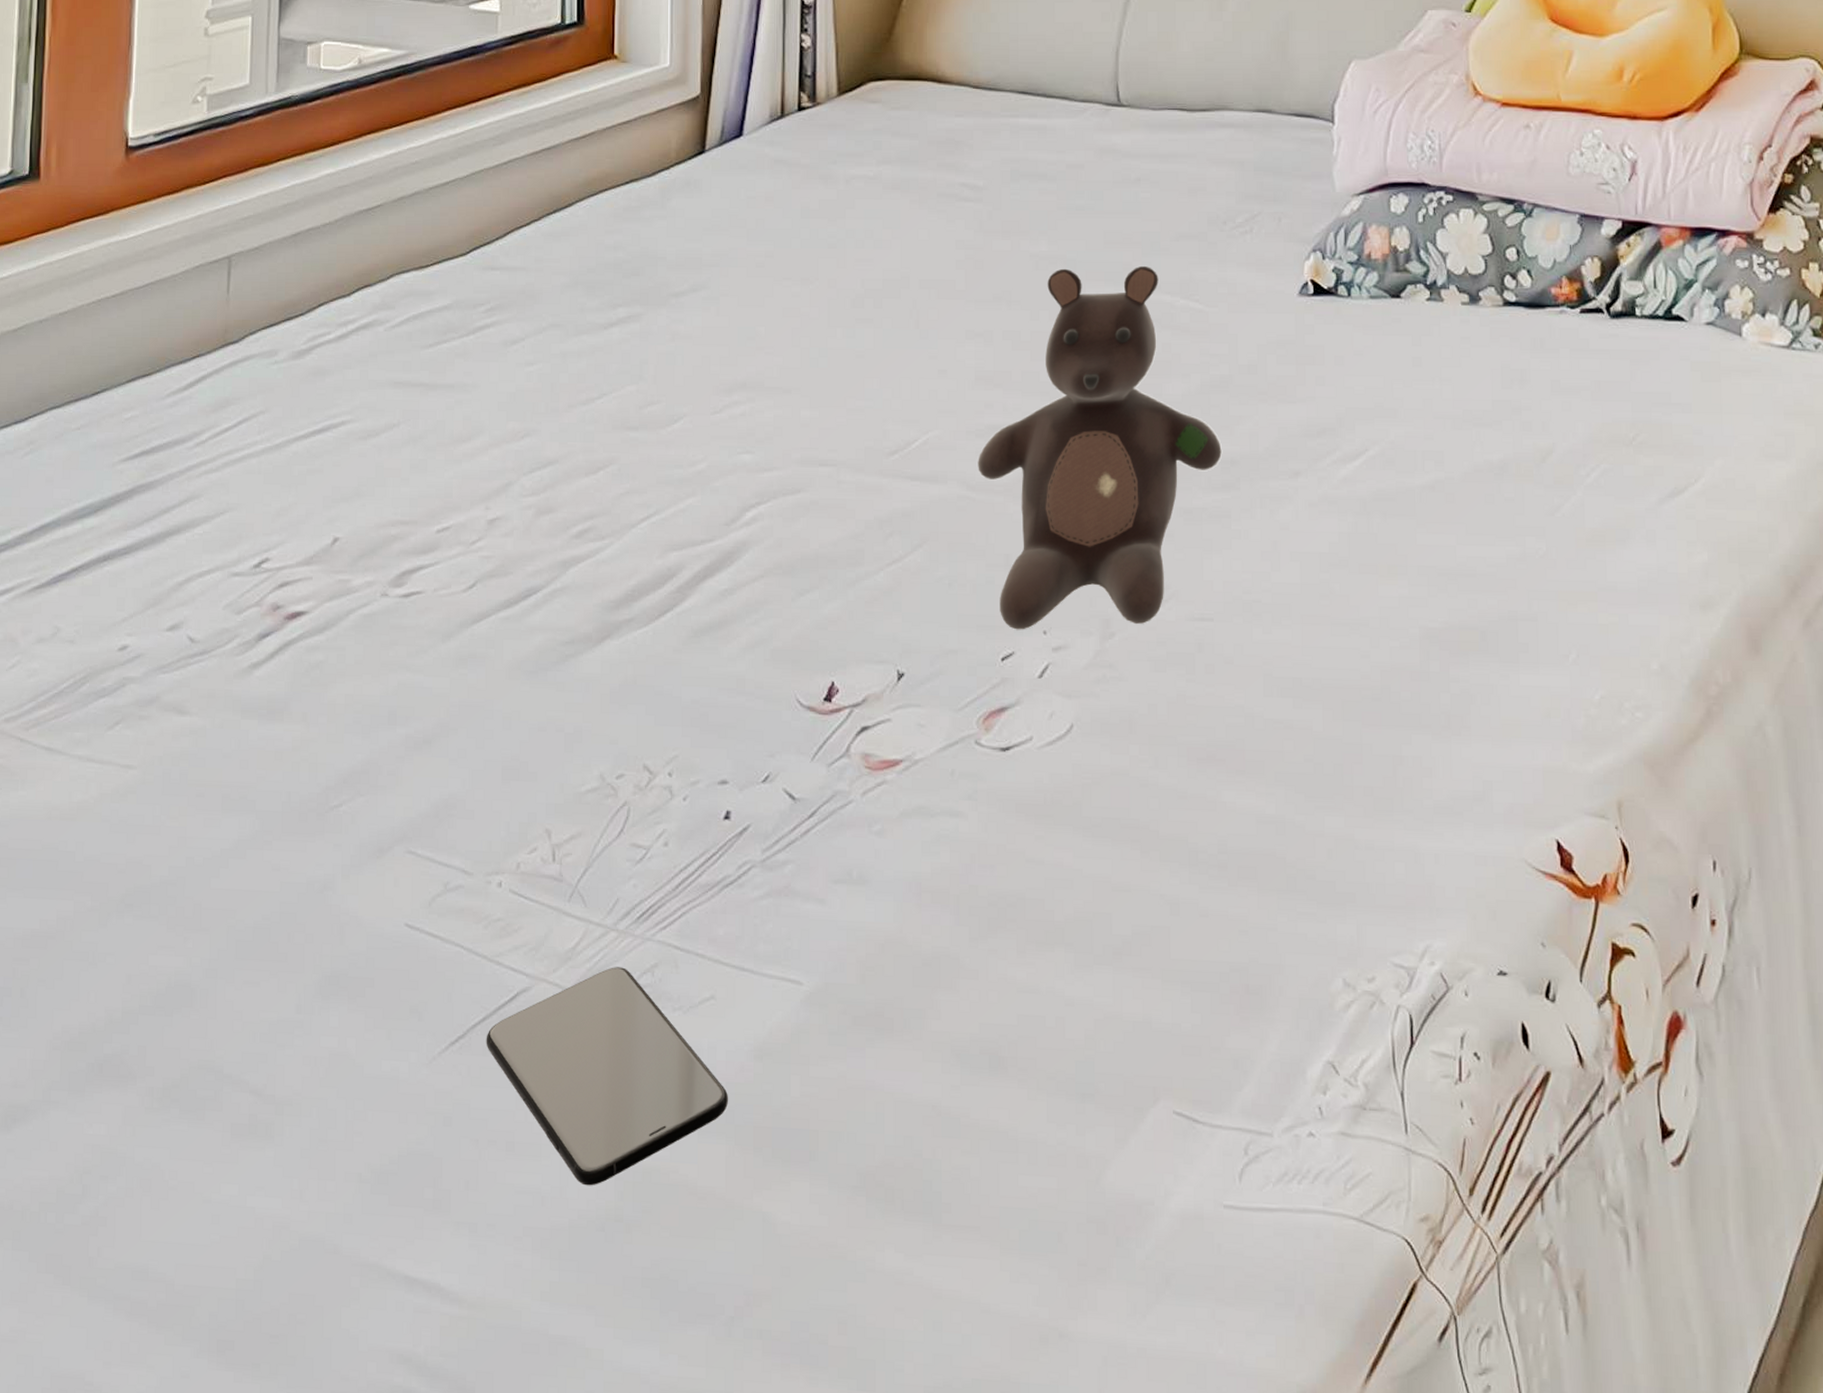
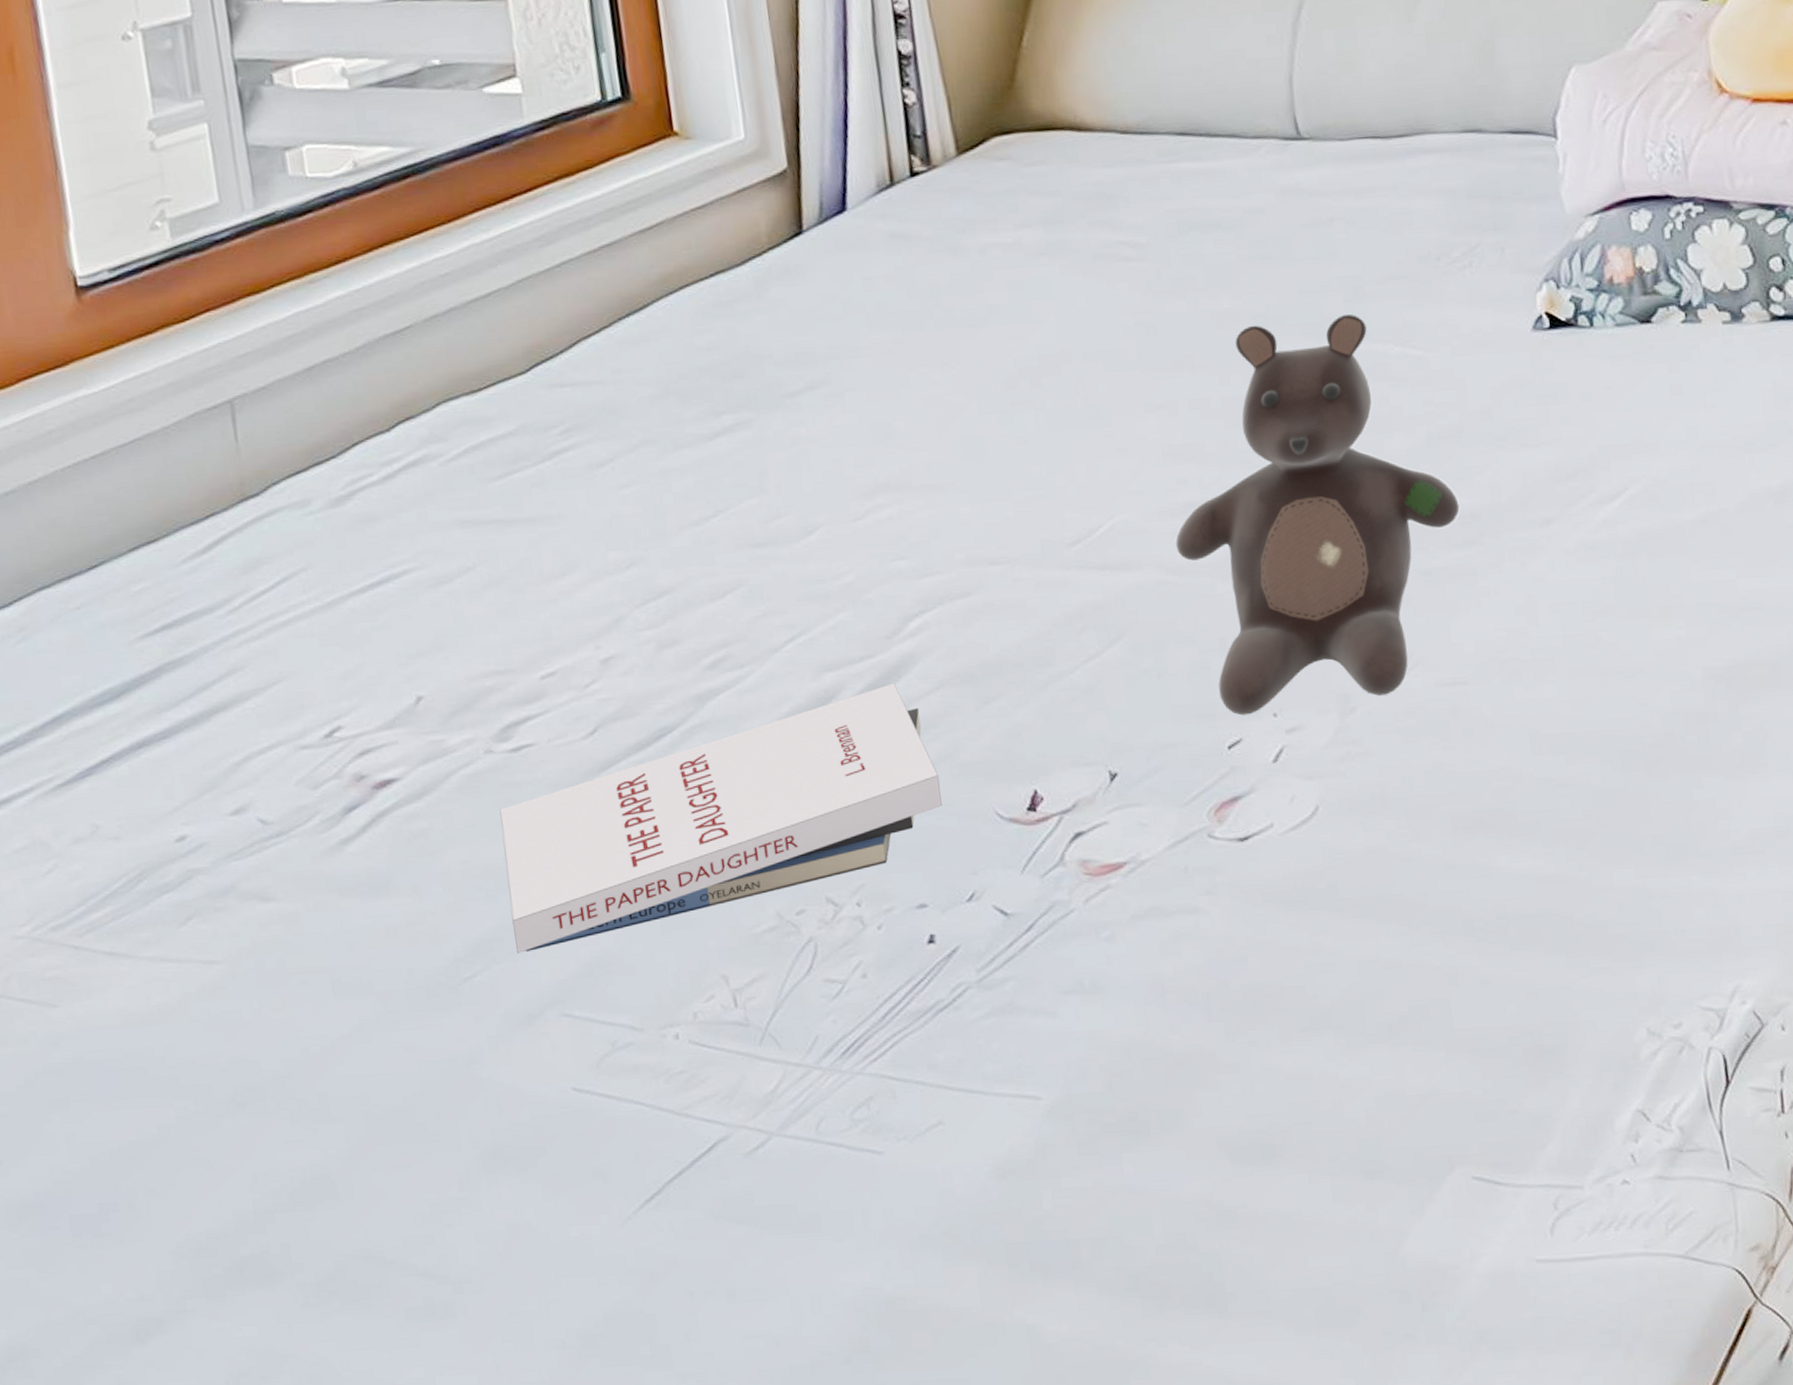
books: none [379,567,753,788] -> present [499,683,942,953]
smartphone: present [486,967,729,1186] -> none [685,1104,974,1323]

